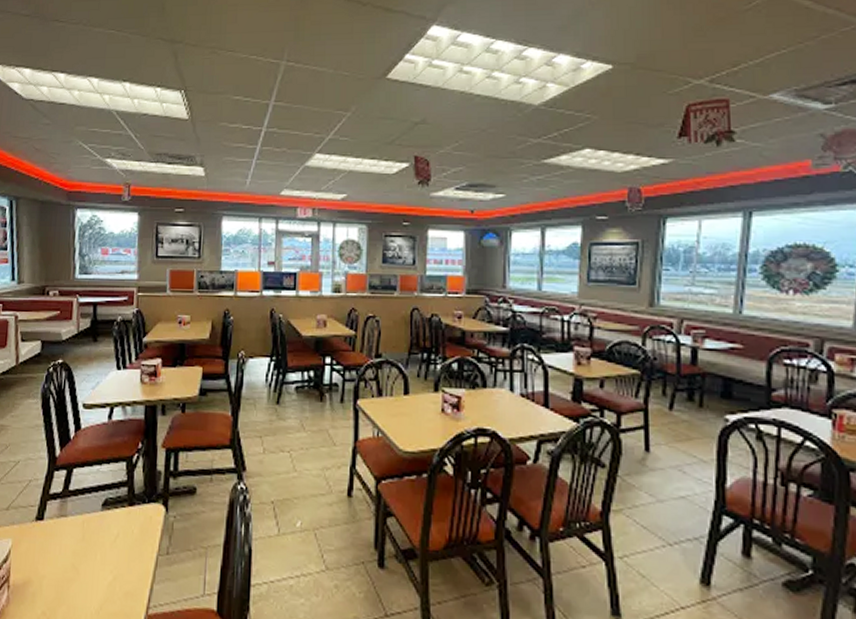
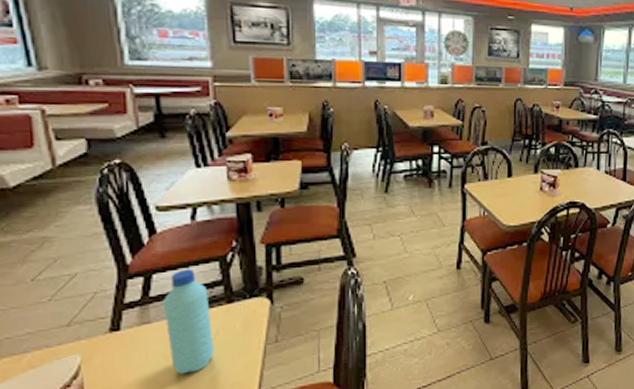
water bottle: none [78,466,115,574] -> present [163,268,215,374]

